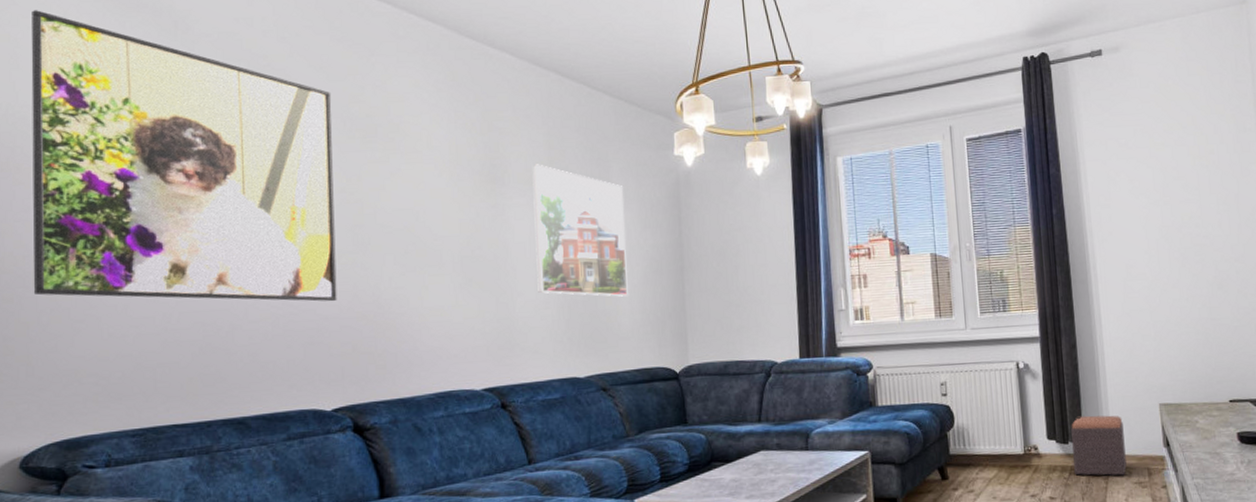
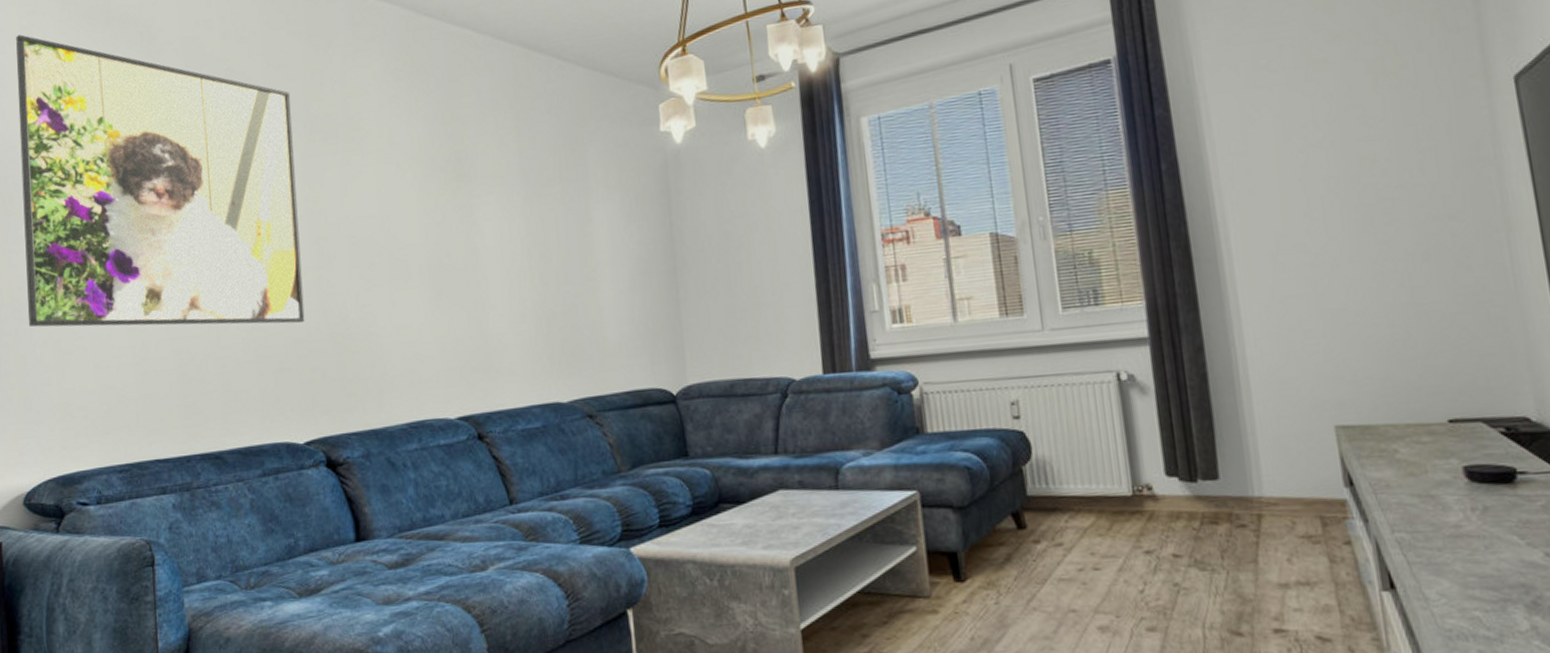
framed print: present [532,164,628,297] -> none [500,154,614,306]
footstool: present [1071,415,1127,476] -> none [1200,442,1288,527]

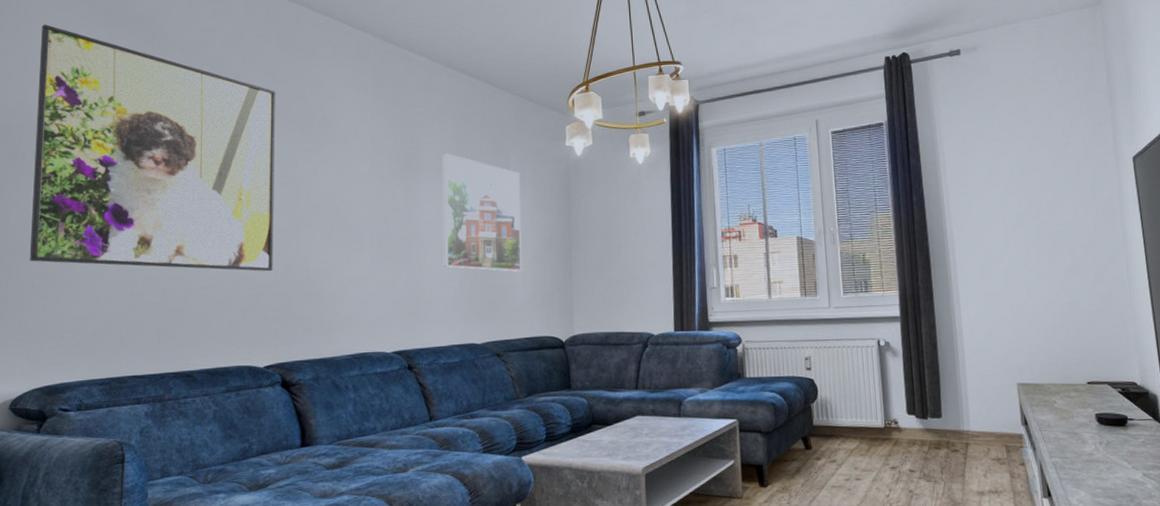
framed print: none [500,154,614,306] -> present [442,153,522,272]

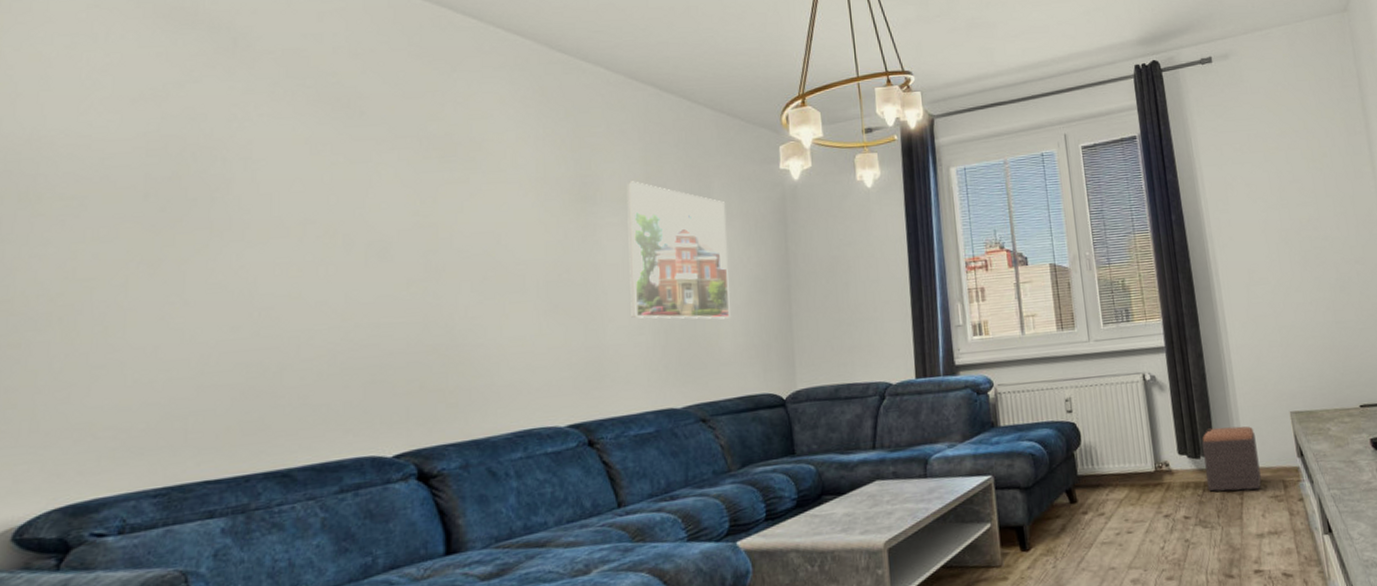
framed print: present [29,24,276,272] -> none [46,28,407,339]
footstool: none [930,392,985,452] -> present [1202,426,1262,492]

